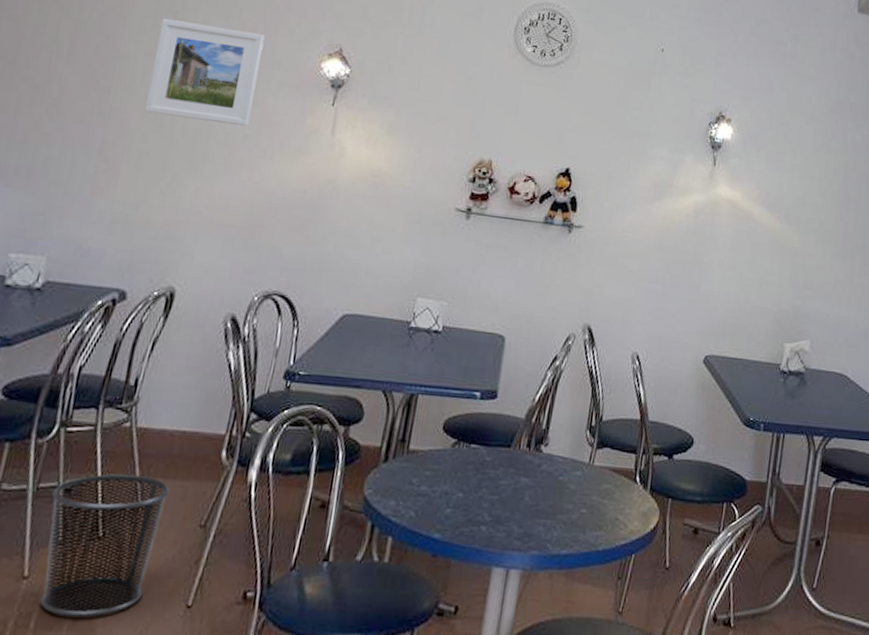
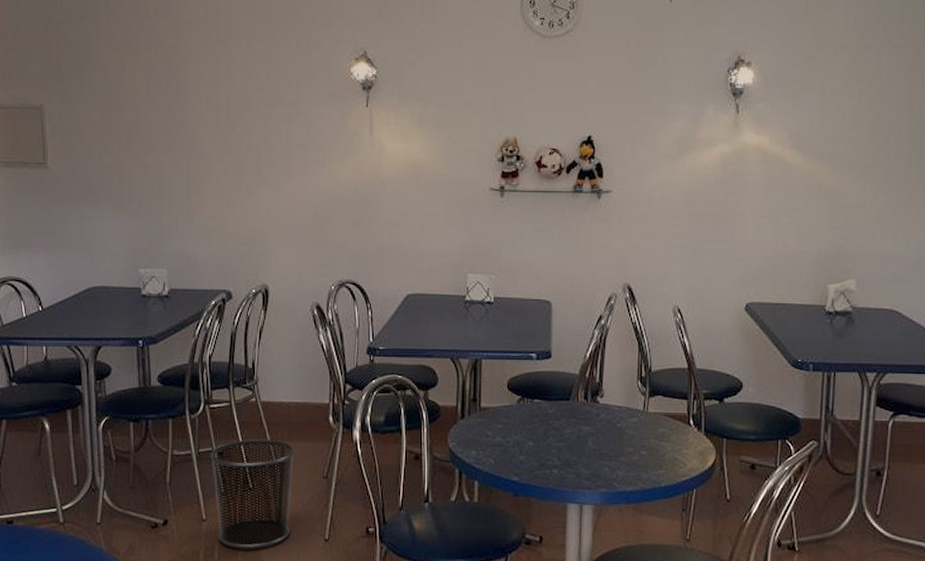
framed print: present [145,18,265,127] -> none [213,49,299,137]

